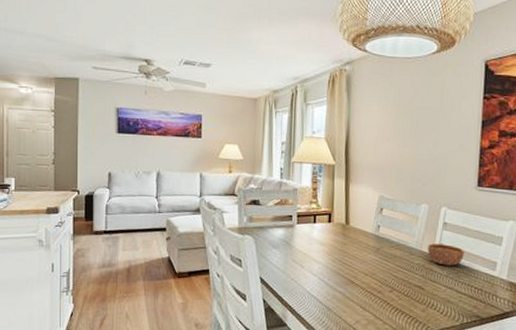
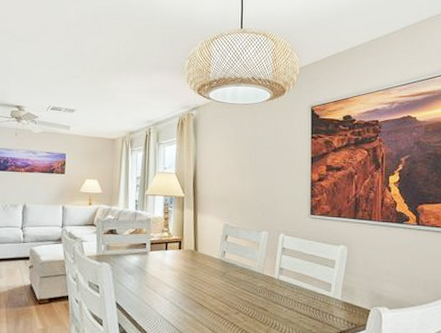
bowl: present [427,243,464,266] -> none [268,267,302,288]

